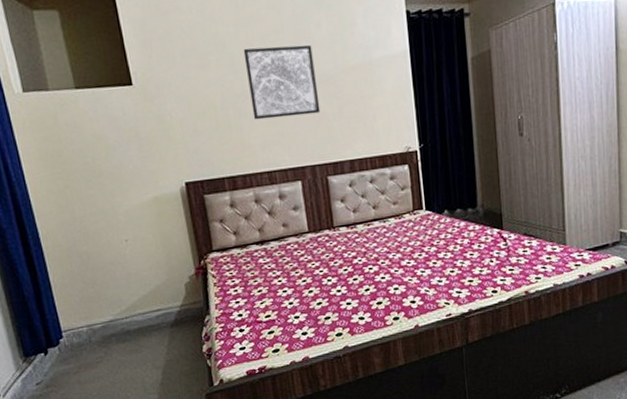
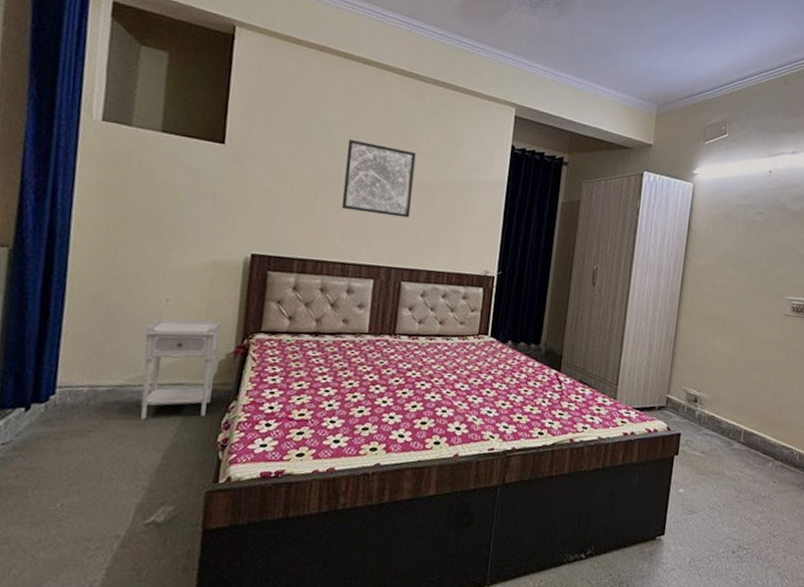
nightstand: none [115,248,188,345] -> present [141,318,222,420]

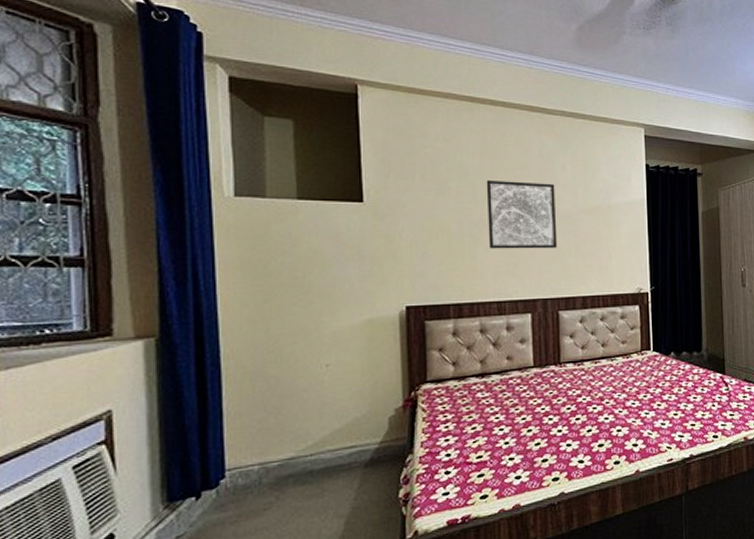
nightstand: present [141,318,222,420] -> none [307,376,387,489]

